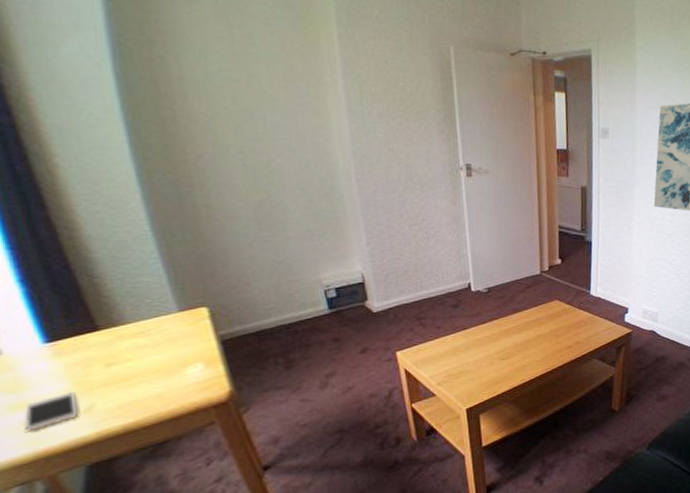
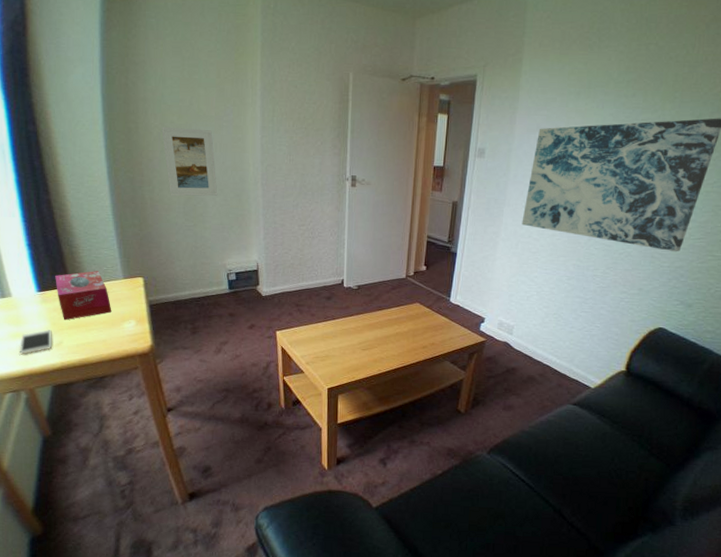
tissue box: none [71,305,167,377] -> present [55,271,112,321]
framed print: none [211,113,300,201] -> present [162,126,218,197]

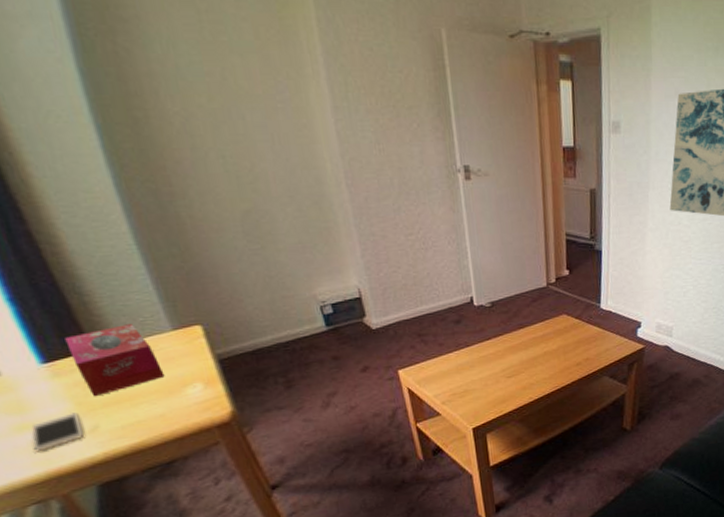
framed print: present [162,126,218,197] -> none [185,113,288,211]

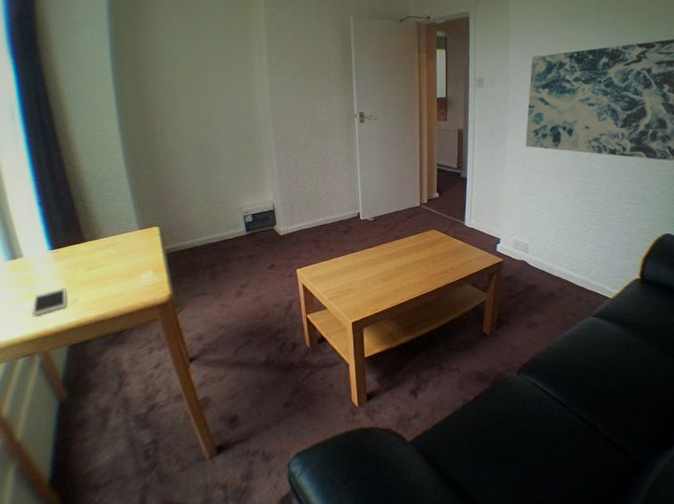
tissue box: present [65,324,165,397] -> none [68,224,128,277]

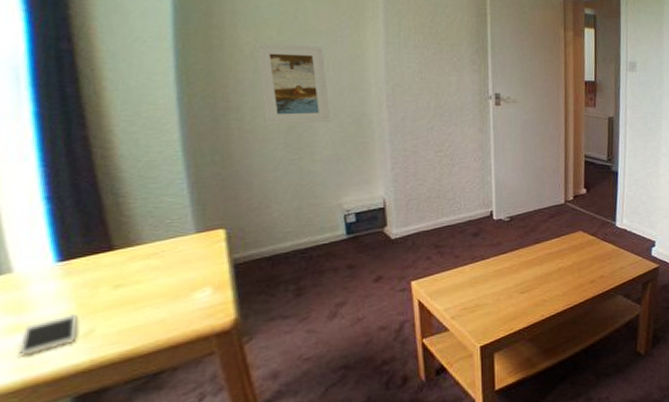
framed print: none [171,78,230,145] -> present [256,43,331,125]

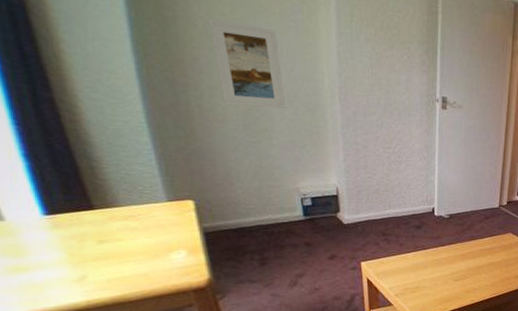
cell phone: present [18,314,79,357] -> none [23,262,72,293]

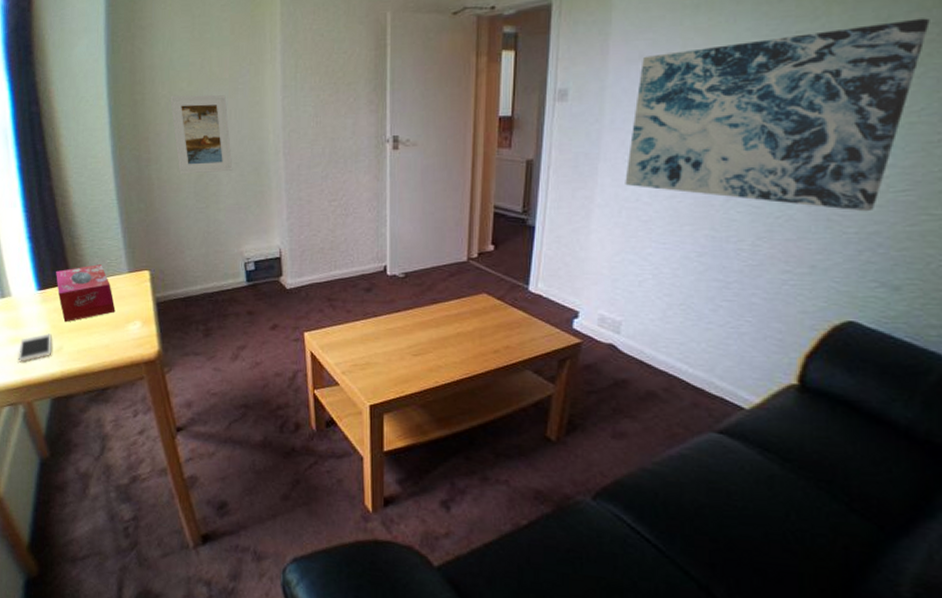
cell phone: none [23,262,72,293] -> present [18,333,53,363]
tissue box: none [69,191,154,251] -> present [56,264,115,323]

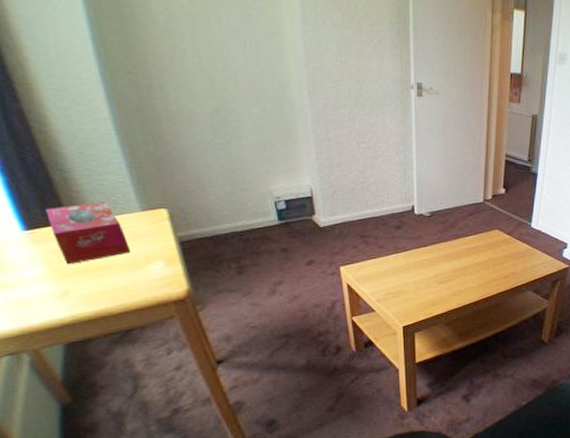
cell phone: present [18,333,53,363] -> none [10,277,55,309]
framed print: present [170,94,233,174] -> none [168,13,254,107]

